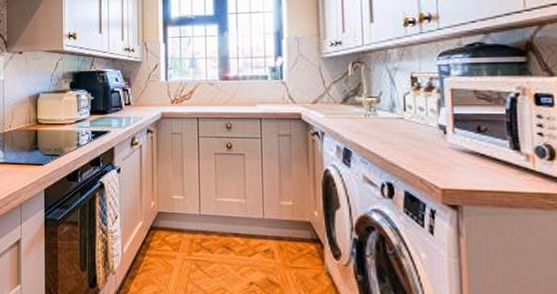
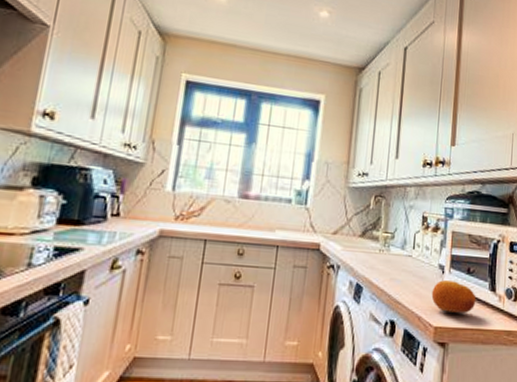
fruit: none [433,141,494,175] -> present [431,280,476,313]

